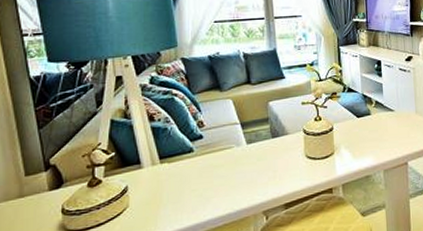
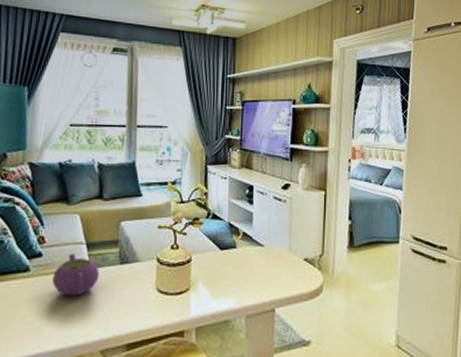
teapot: none [214,133,255,170] -> present [52,254,100,296]

